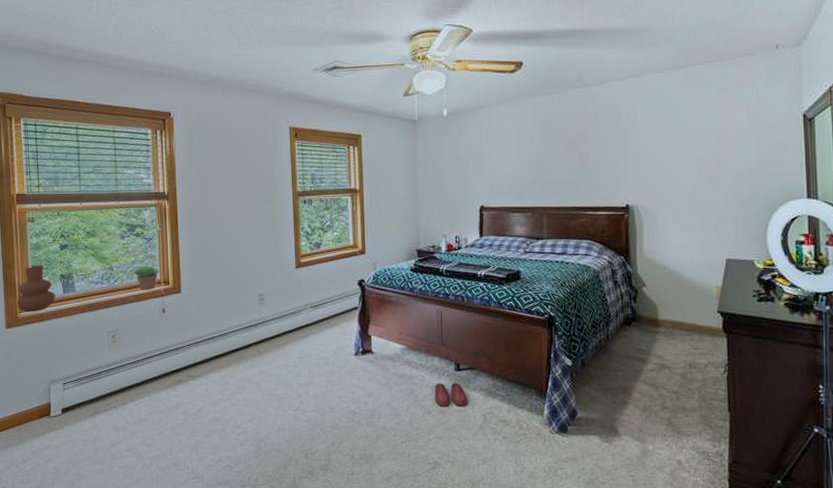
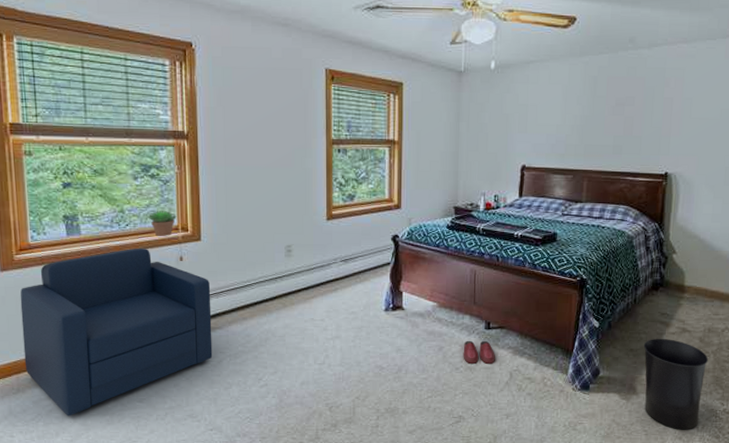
vase: present [16,265,55,313] -> none [11,204,58,255]
armchair: none [22,303,194,466] -> present [20,248,213,416]
waste bin: none [621,375,693,475] -> present [643,338,708,430]

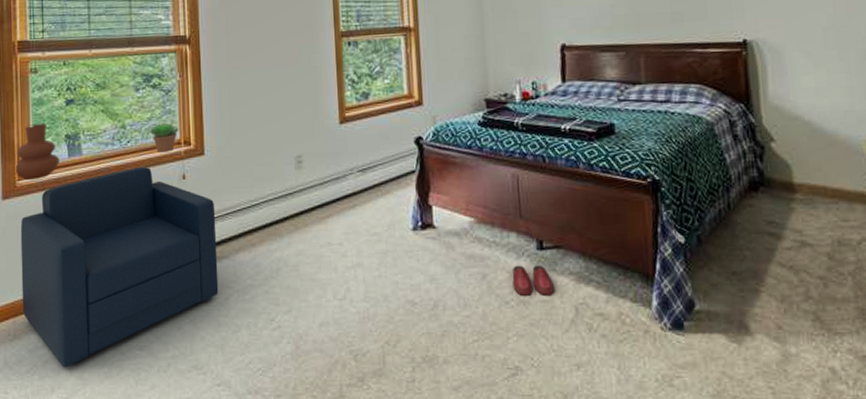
vase: none [11,204,58,255] -> present [14,124,59,181]
waste bin: present [643,338,708,430] -> none [749,255,847,387]

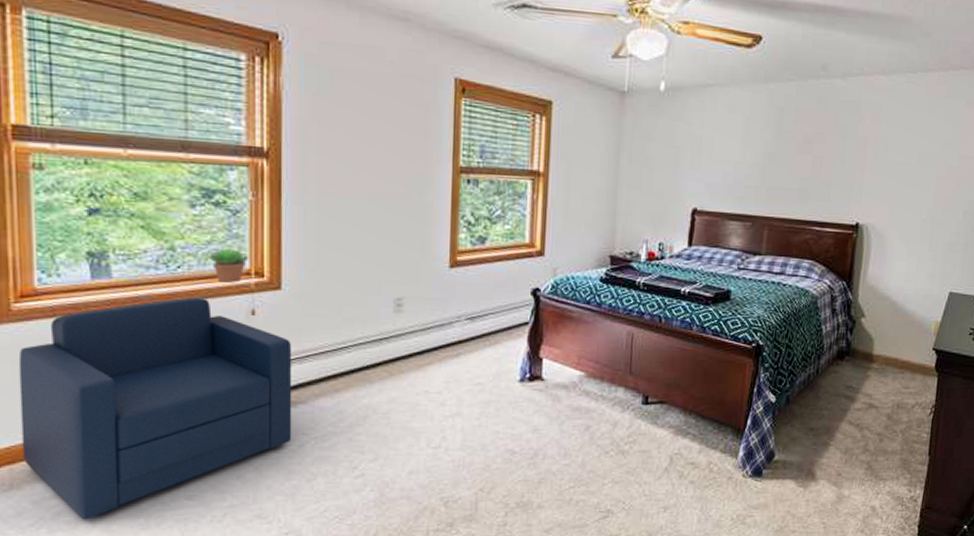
vase: present [14,124,59,181] -> none [8,234,77,304]
slippers: present [512,264,554,296] -> none [614,418,653,446]

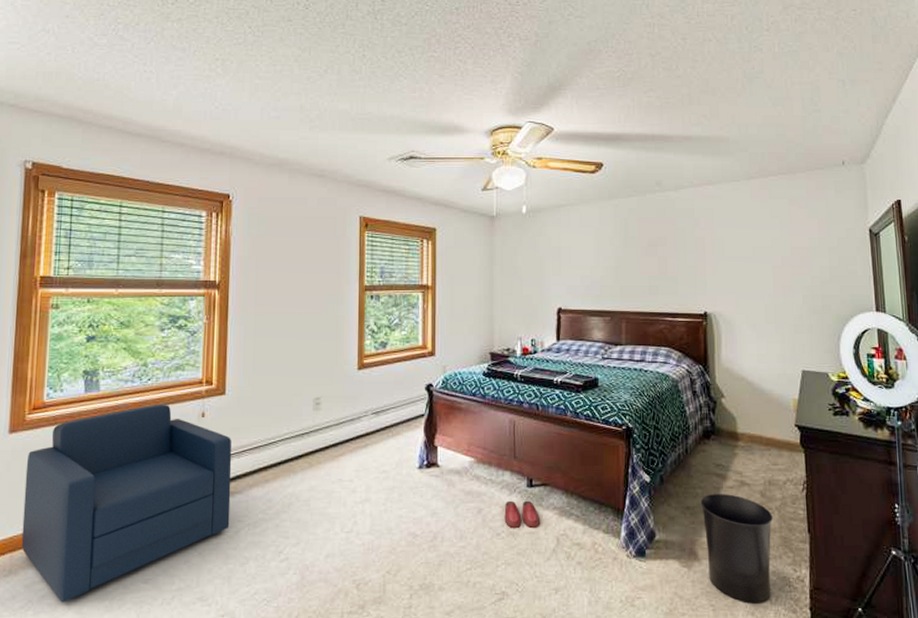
succulent plant: present [208,249,249,284] -> none [171,364,202,392]
slippers: none [614,418,653,446] -> present [504,500,540,528]
waste bin: none [824,415,896,521] -> present [700,493,773,604]

